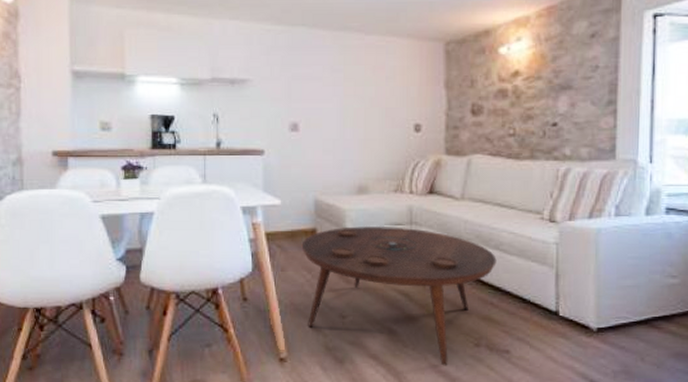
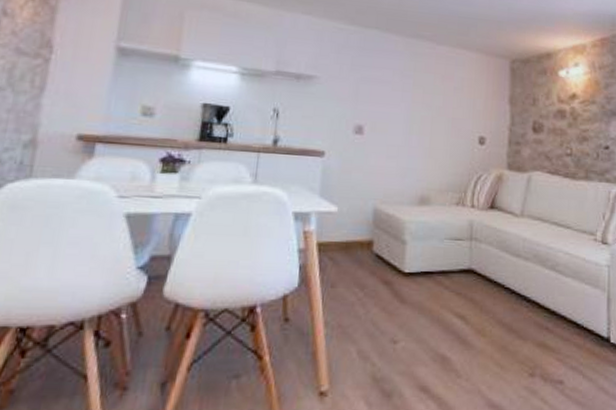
coffee table: present [301,226,497,366] -> none [355,240,553,399]

